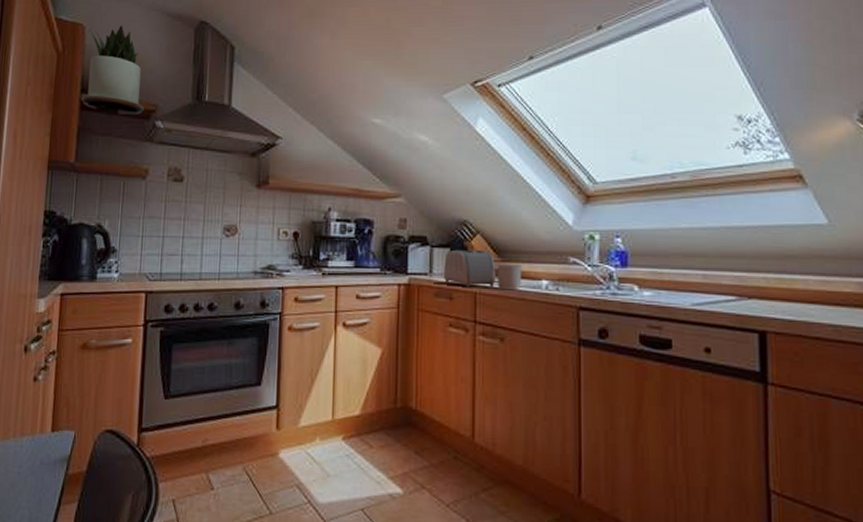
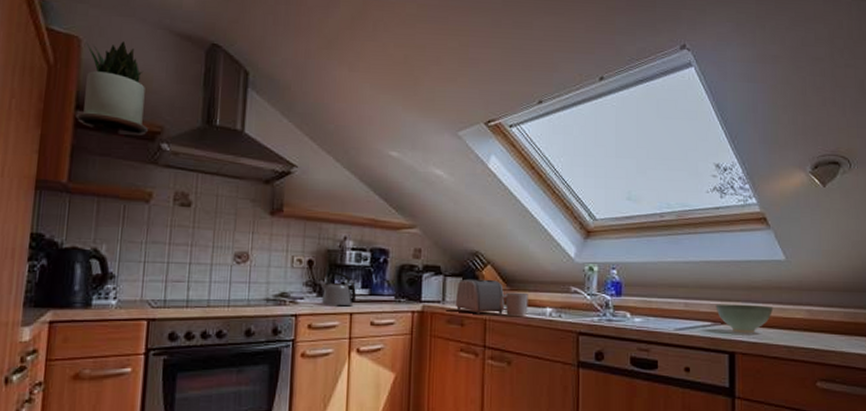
kettle: none [304,243,341,279] -> present [319,271,356,307]
bowl: none [741,275,814,309] -> present [715,304,774,333]

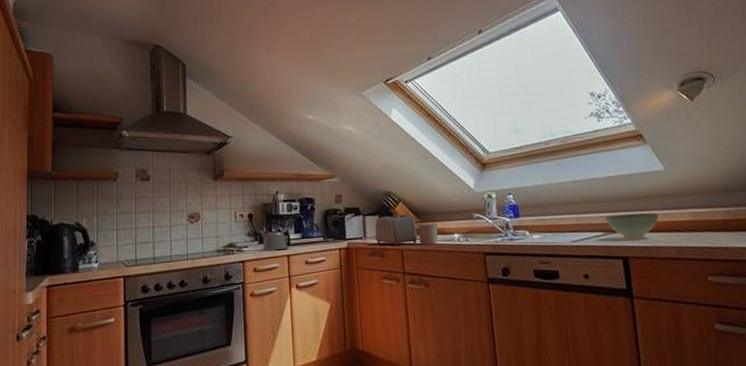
planter: present [76,41,149,135] -> none [54,53,111,128]

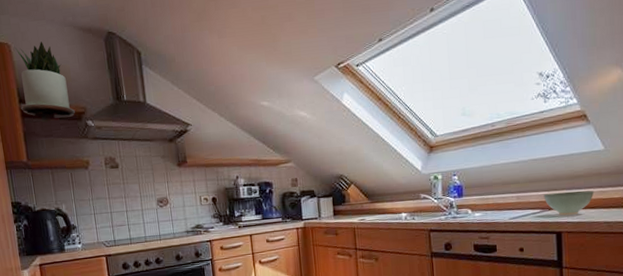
planter: none [54,53,111,128] -> present [14,41,76,119]
kettle: present [259,221,291,251] -> none [223,204,253,231]
toaster: present [375,214,418,246] -> none [329,196,368,225]
mug: present [413,222,439,244] -> none [364,203,388,223]

